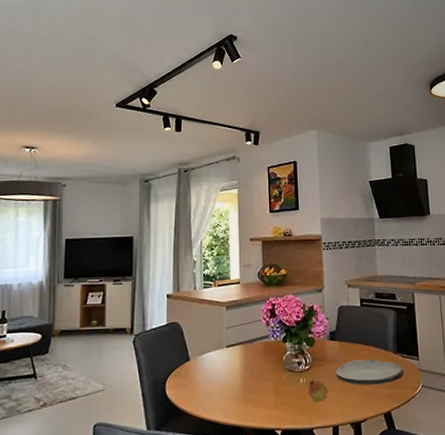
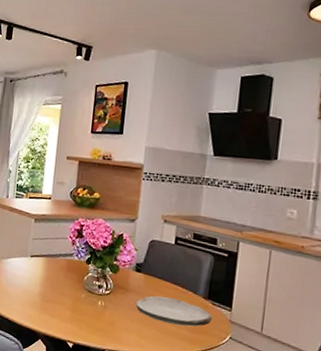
fruit: present [307,378,328,402] -> none [104,303,126,328]

